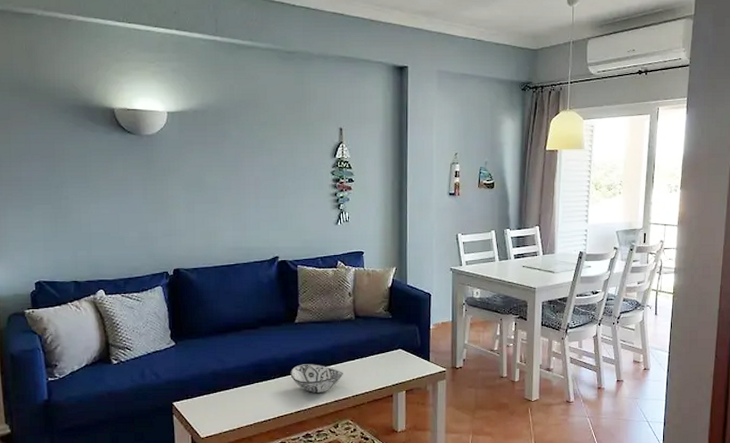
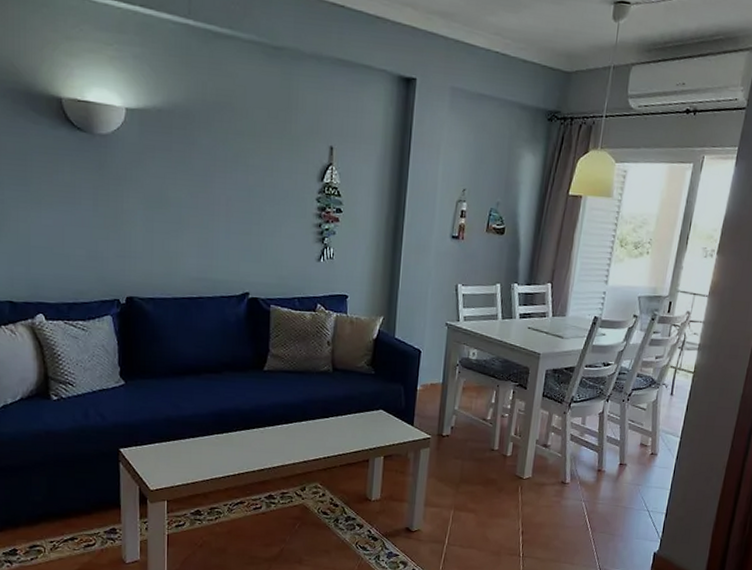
decorative bowl: present [290,364,343,394] -> none [255,417,315,452]

